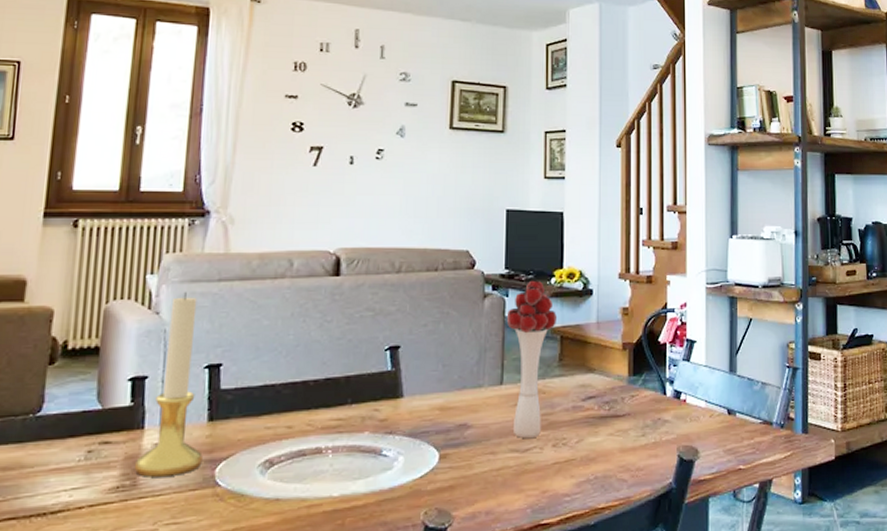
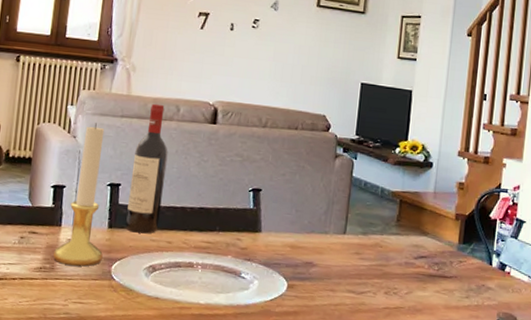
wine bottle: none [231,260,282,422] -> present [125,103,168,234]
flower bouquet: present [506,280,556,439] -> none [351,147,398,284]

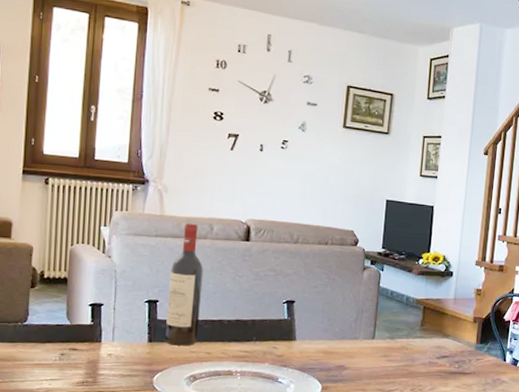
candle holder: present [53,123,105,267] -> none [94,243,144,379]

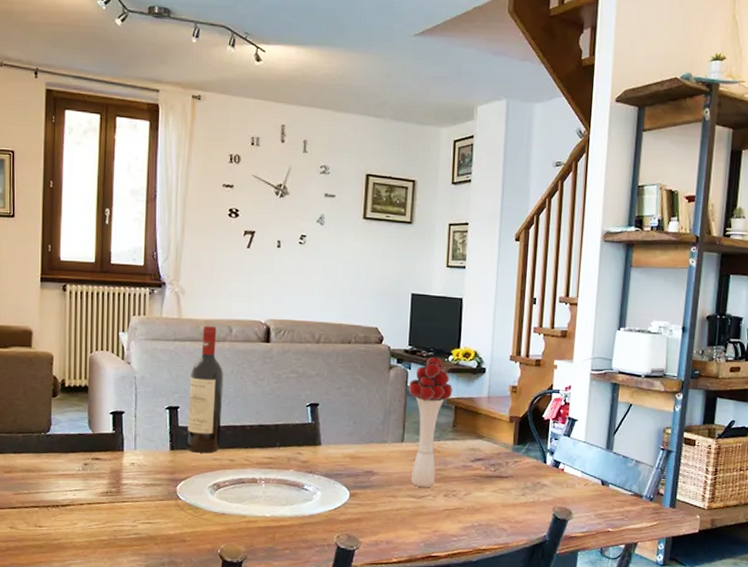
flower bouquet: none [380,259,422,383] -> present [408,356,452,488]

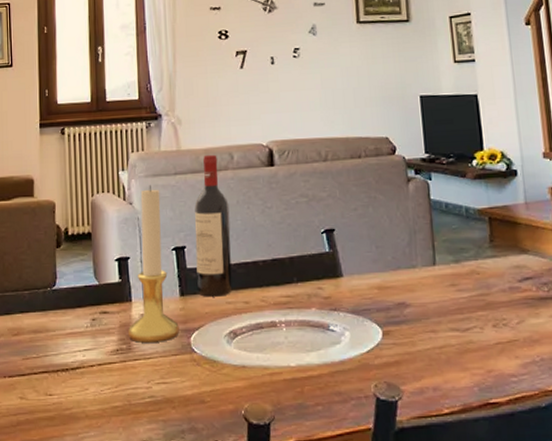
candle holder: none [118,348,167,488] -> present [127,185,179,343]
flower bouquet: present [408,356,452,488] -> none [431,162,483,319]

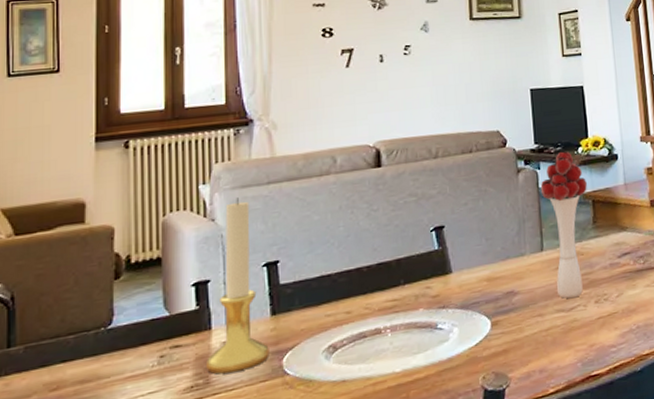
wine bottle: present [194,154,232,297] -> none [290,159,333,313]
flower bouquet: none [431,162,483,319] -> present [540,151,587,299]

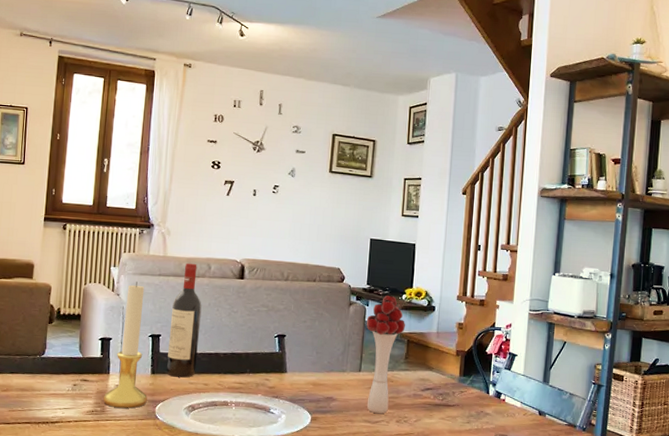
wine bottle: none [290,159,333,313] -> present [166,263,202,378]

